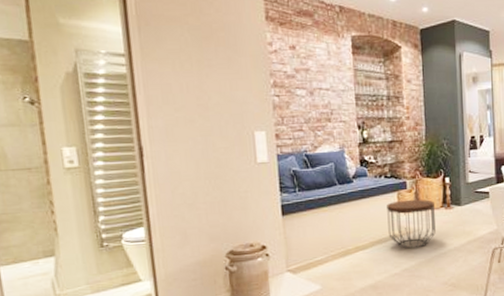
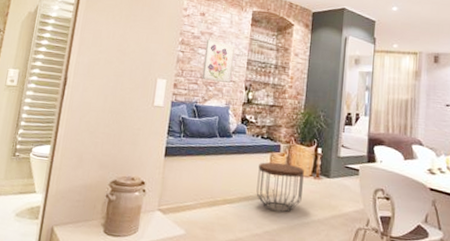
wall art: none [303,77,340,125] -> present [202,40,235,84]

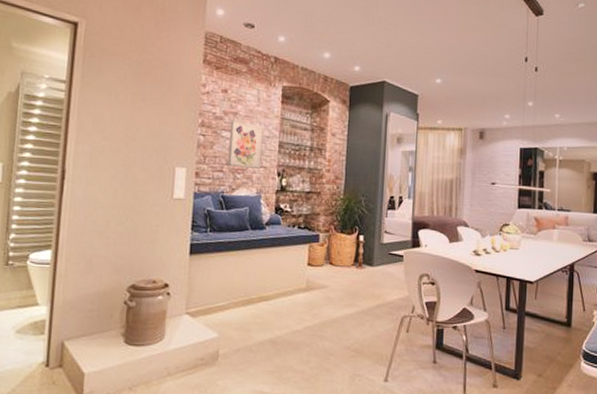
side table: present [256,162,304,213] -> none [295,253,346,306]

